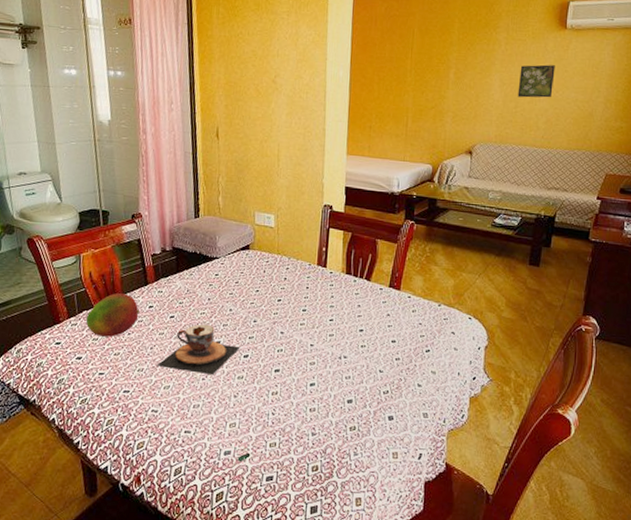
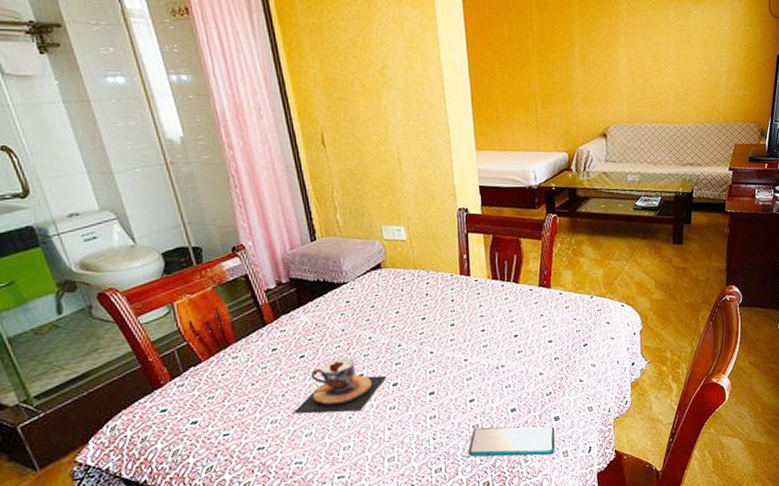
fruit: present [85,293,139,337] -> none [194,340,261,394]
smartphone: none [301,411,388,454] -> present [467,426,555,457]
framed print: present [517,64,555,98] -> none [644,36,679,72]

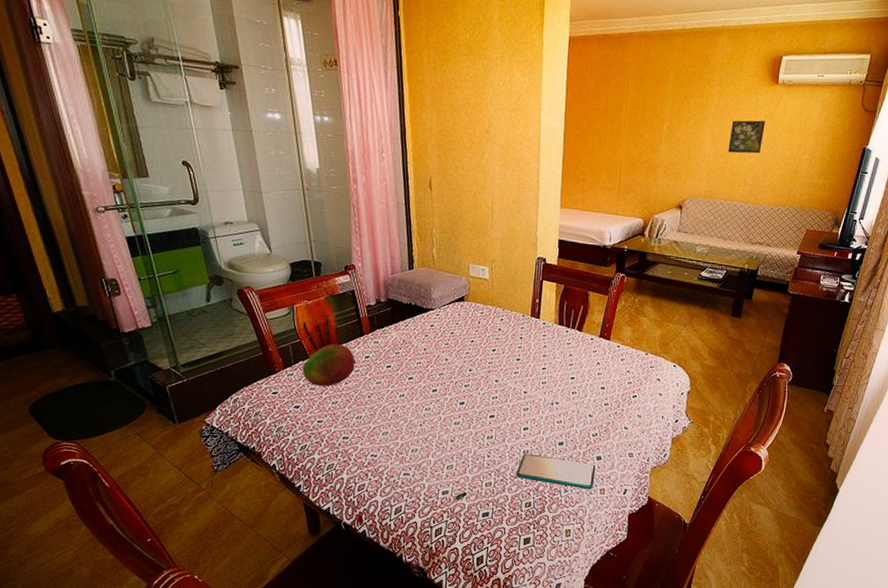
fruit: none [194,340,261,394] -> present [302,344,356,386]
teacup: present [292,358,387,414] -> none [374,373,456,422]
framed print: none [644,36,679,72] -> present [728,120,765,154]

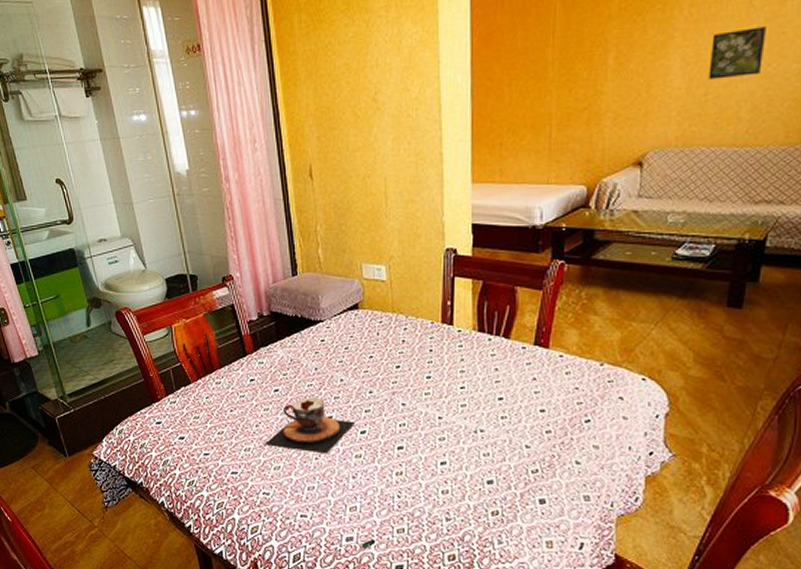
fruit: present [302,344,356,386] -> none [184,366,240,415]
teacup: none [374,373,456,422] -> present [264,397,356,454]
smartphone: present [515,453,596,490] -> none [434,494,539,542]

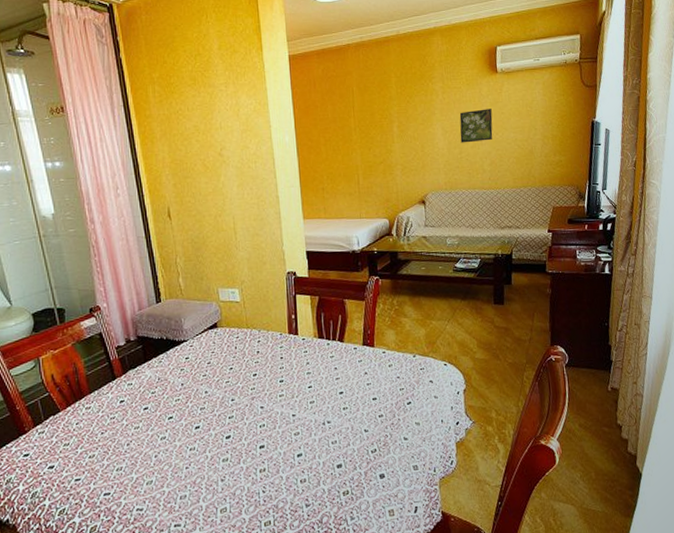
teacup: present [264,397,356,454] -> none [135,410,221,463]

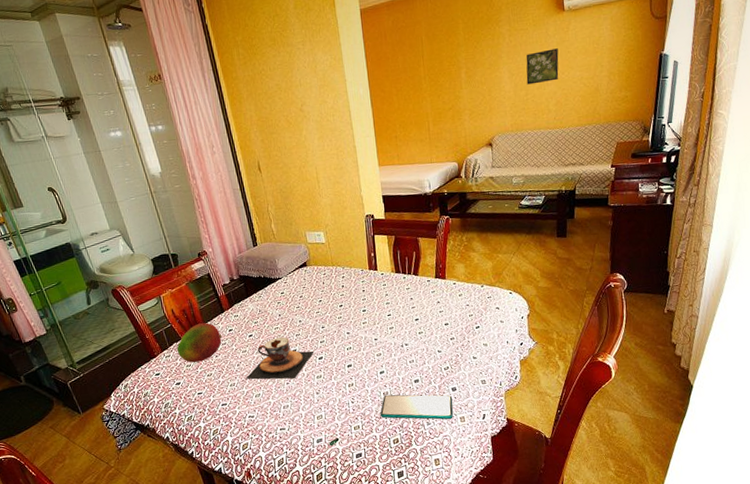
fruit: none [53,392,110,441] -> present [177,323,222,363]
teacup: none [135,410,221,463] -> present [245,337,315,380]
smartphone: none [295,482,381,514] -> present [379,394,453,420]

